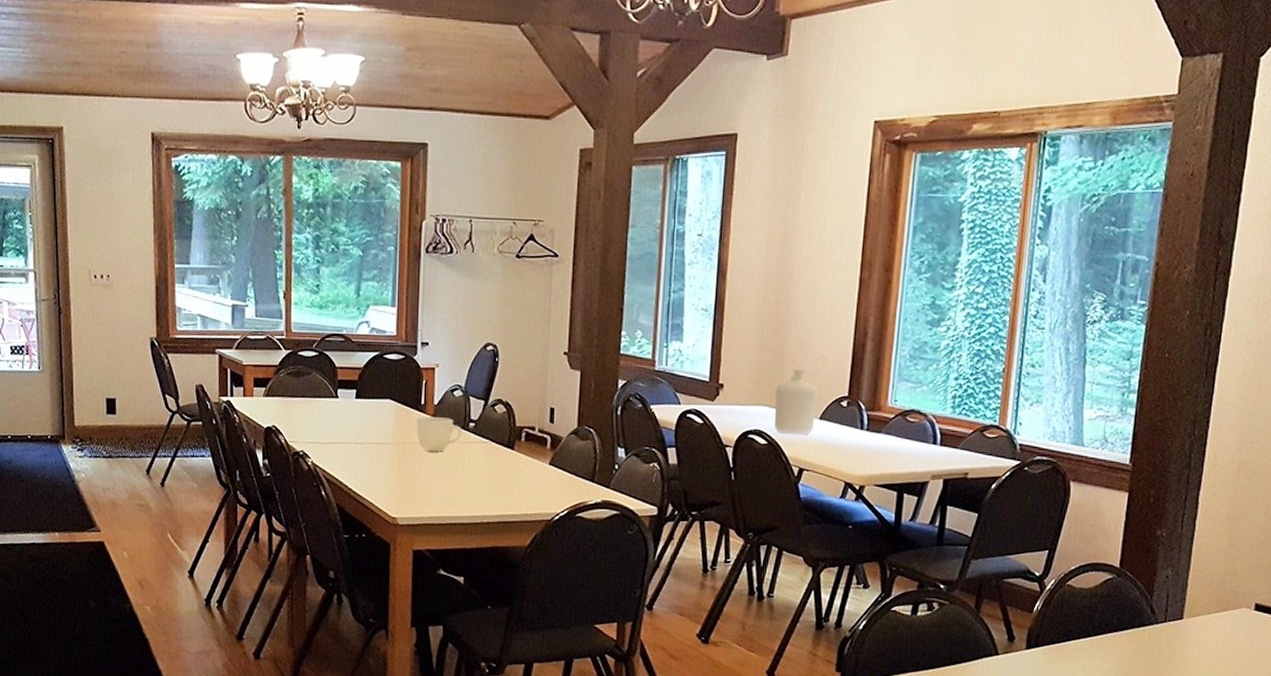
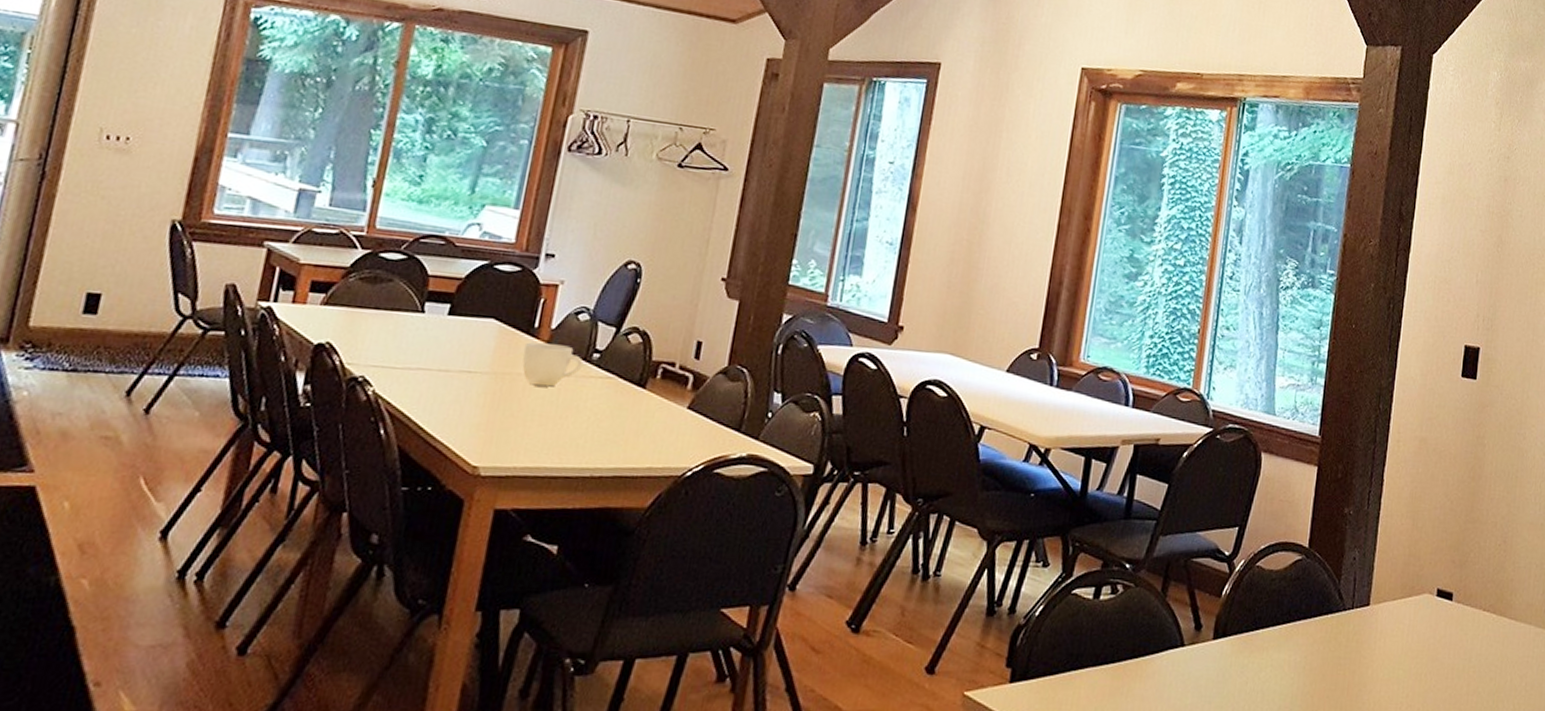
water jug: present [774,370,819,436] -> none [956,316,1008,390]

